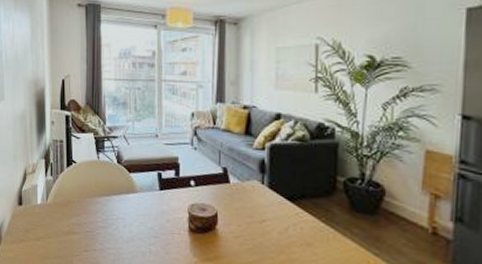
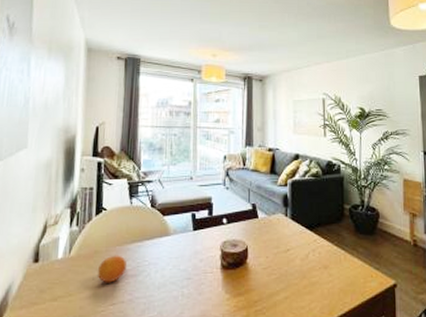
fruit: none [71,206,98,232] -> present [97,255,128,283]

